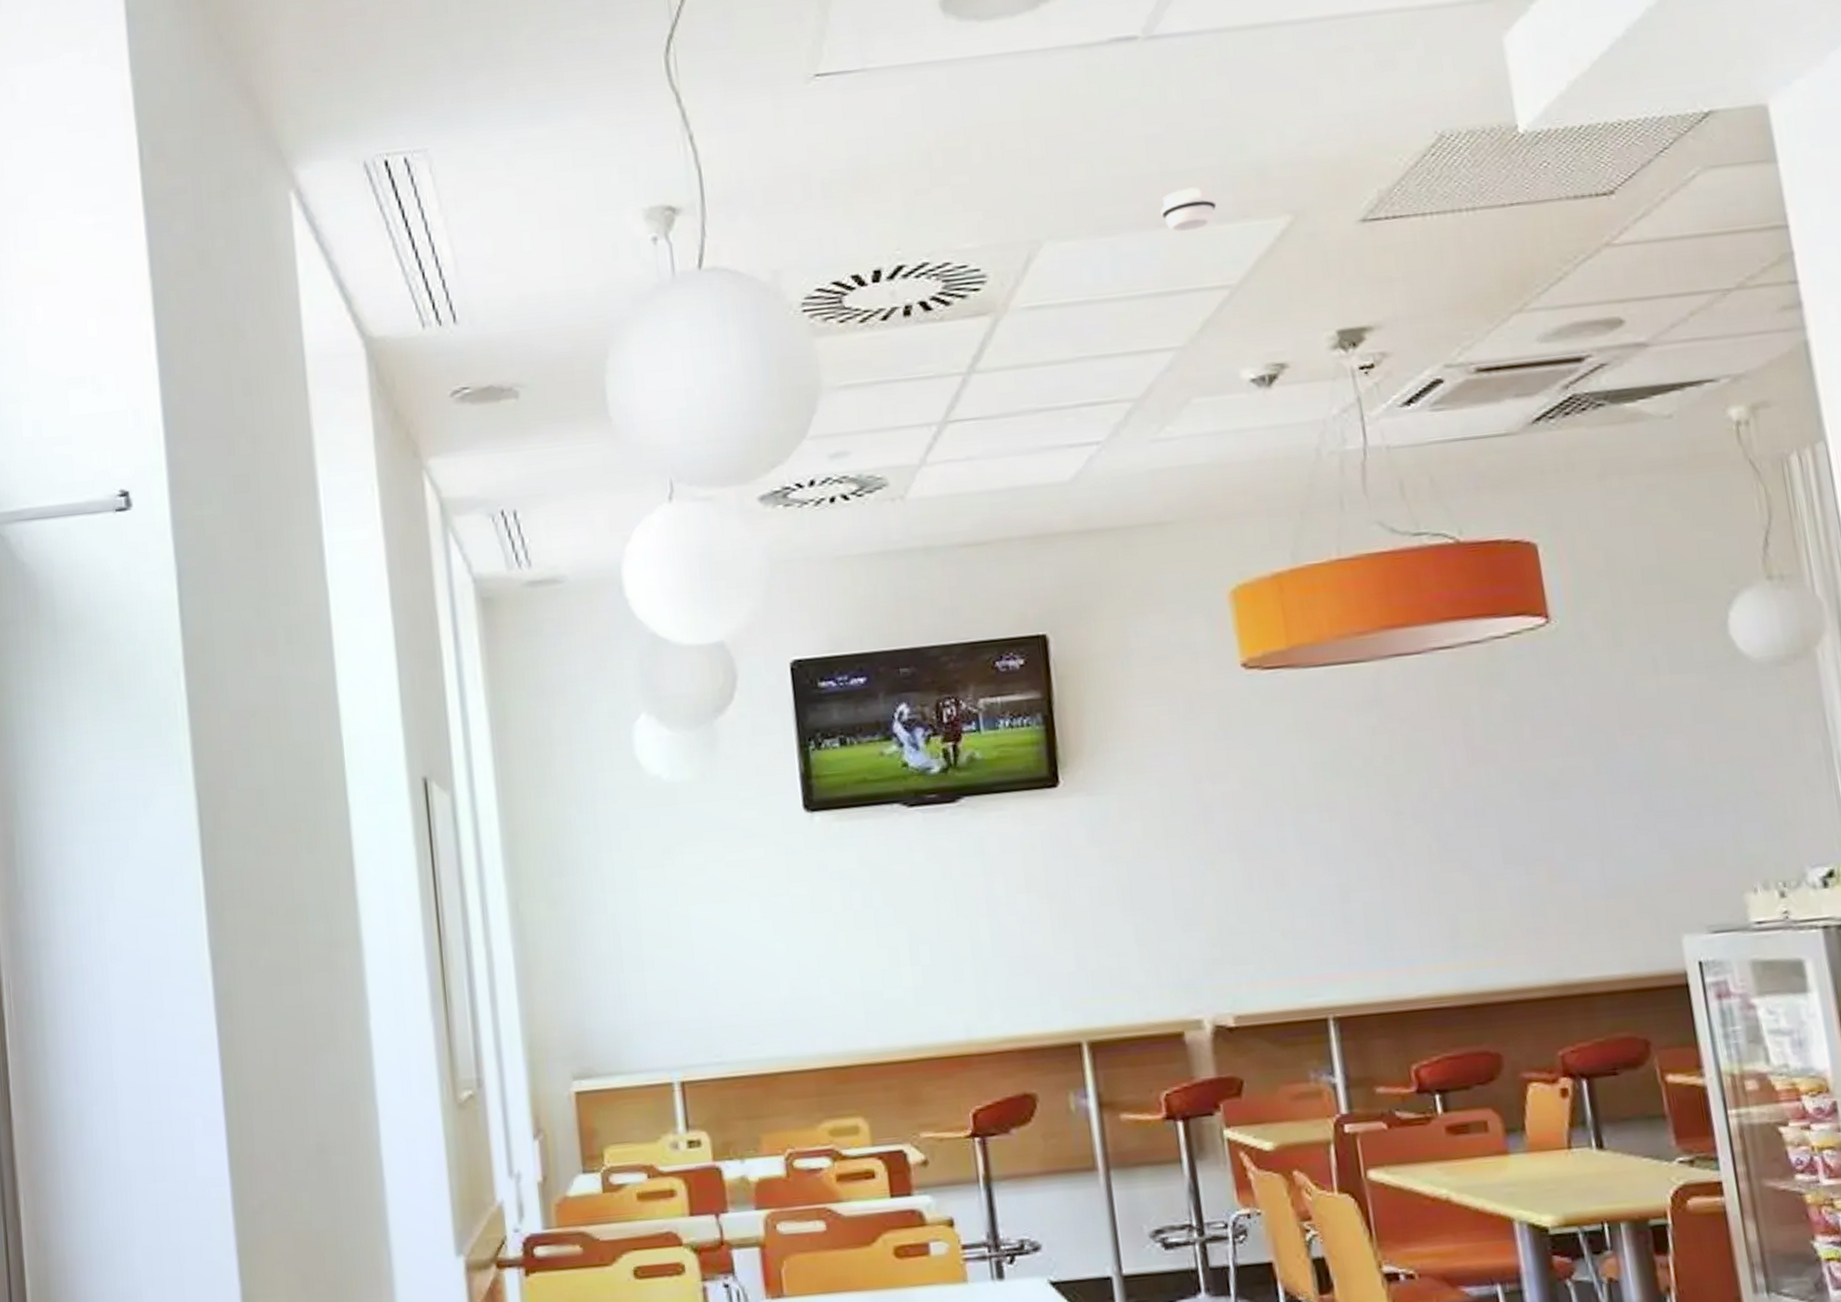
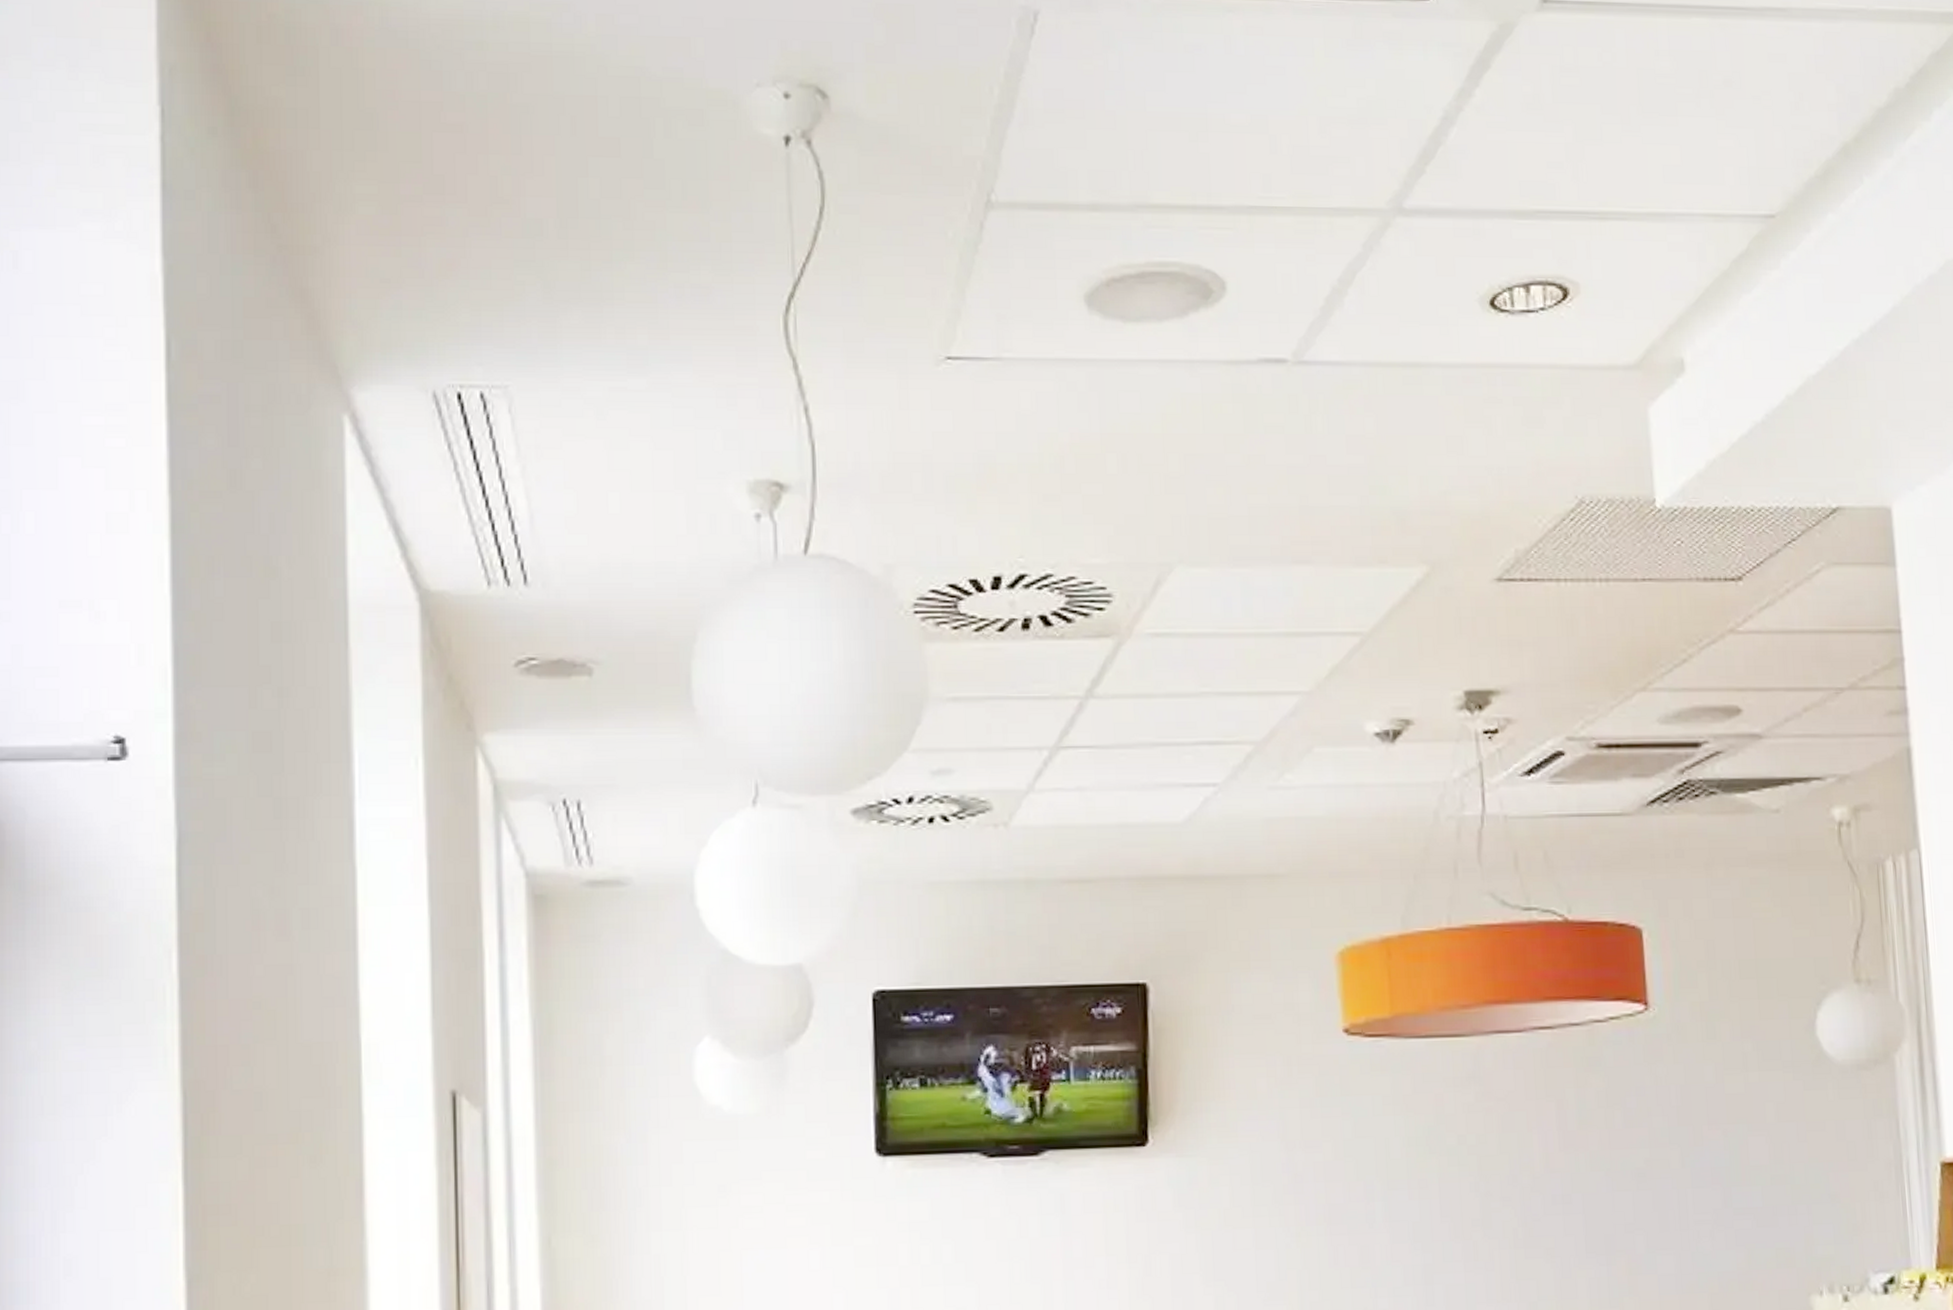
smoke detector: present [1160,187,1217,232] -> none [1297,526,1354,571]

